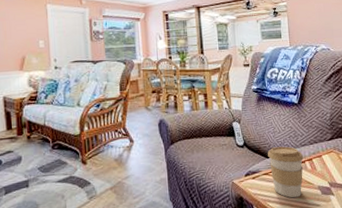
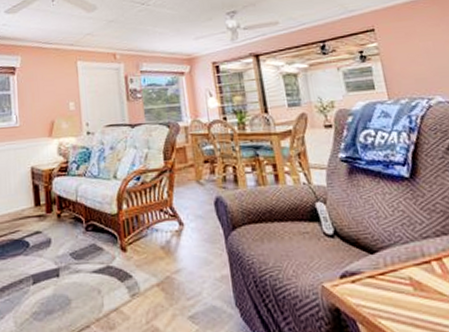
coffee cup: present [267,146,304,198] -> none [370,238,432,315]

